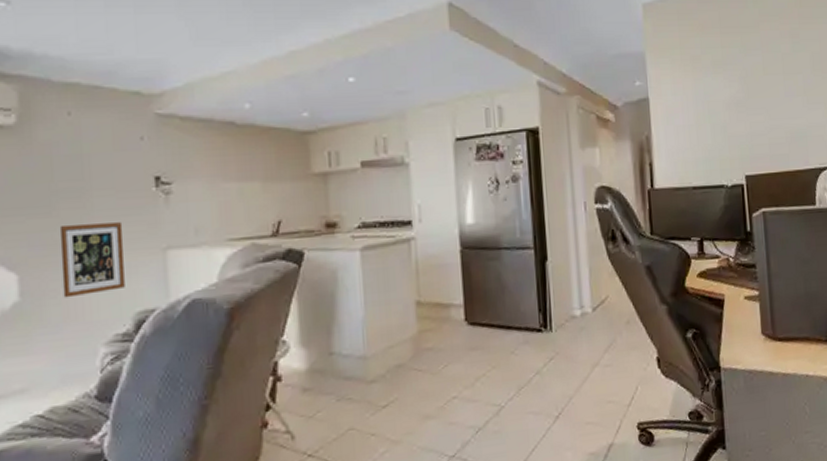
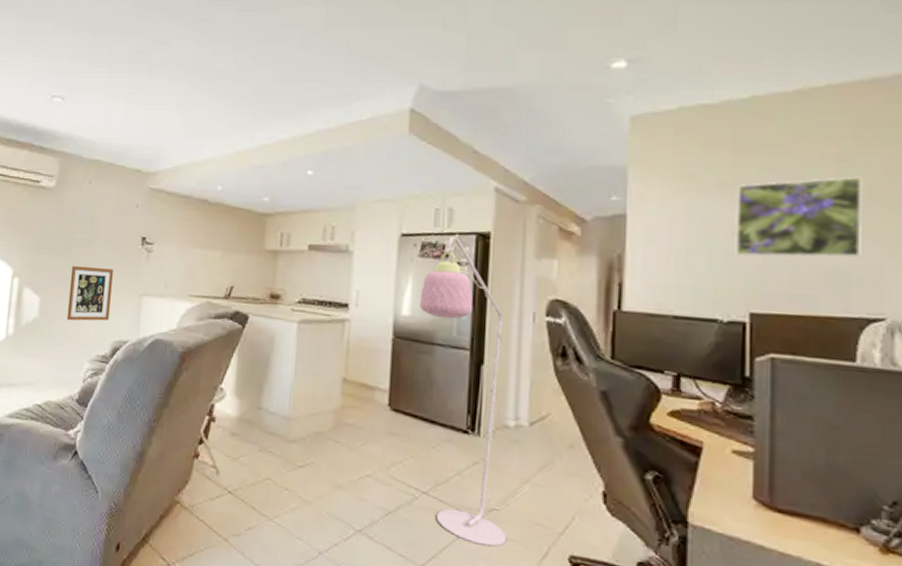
floor lamp: none [481,131,599,437] -> present [419,233,528,547]
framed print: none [727,49,812,127] -> present [735,176,863,258]

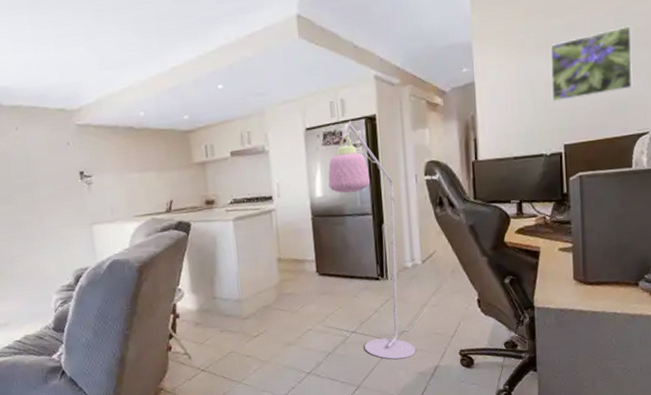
wall art: present [66,266,114,321] -> none [18,206,66,261]

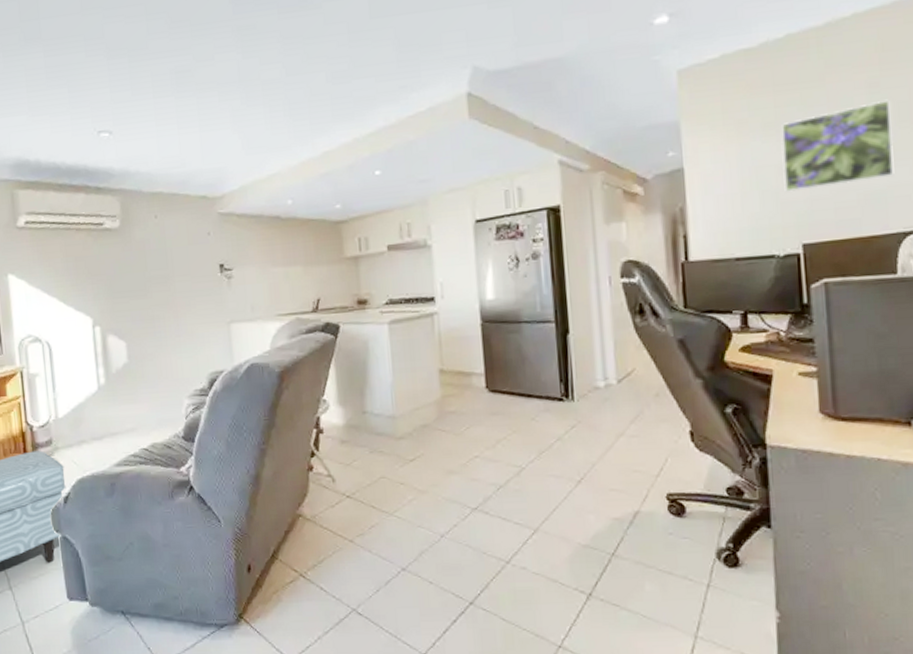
floor lamp: present [328,120,427,360] -> none [501,211,624,500]

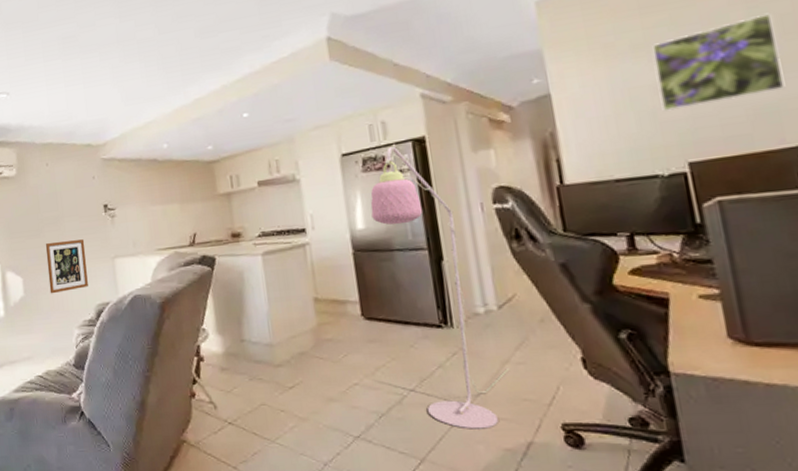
wall art: none [152,302,201,361] -> present [45,239,88,294]
floor lamp: none [501,211,624,500] -> present [370,143,510,429]

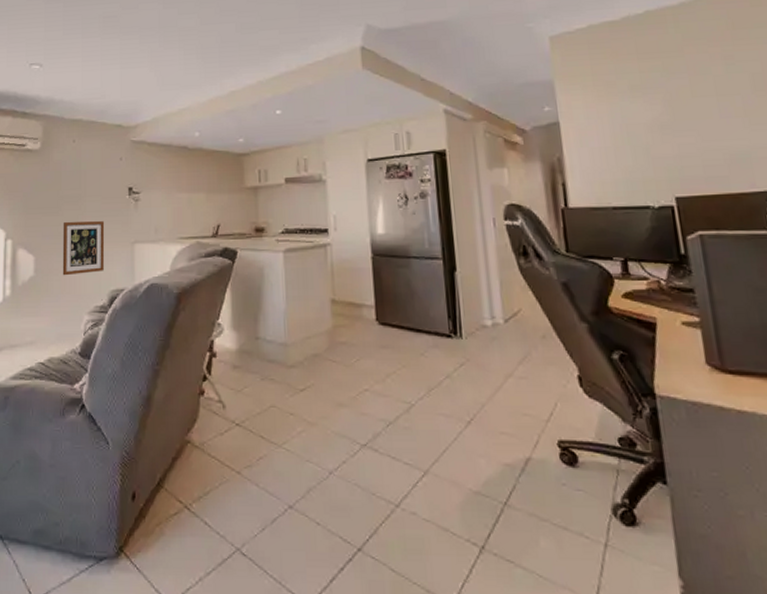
floor lamp: present [370,143,510,429] -> none [391,153,513,442]
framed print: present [652,12,786,112] -> none [647,70,756,148]

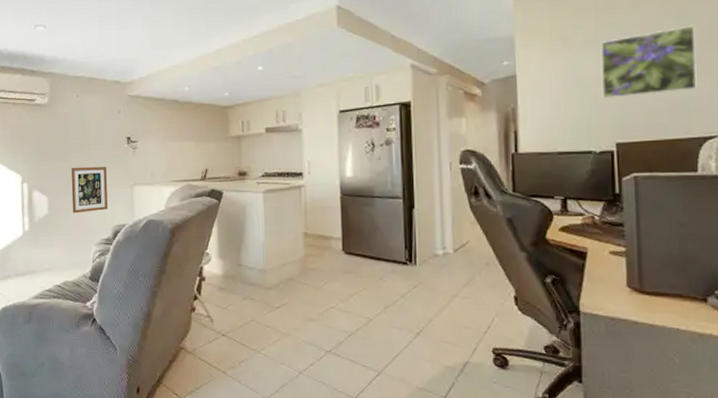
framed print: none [647,70,756,148] -> present [601,25,697,99]

